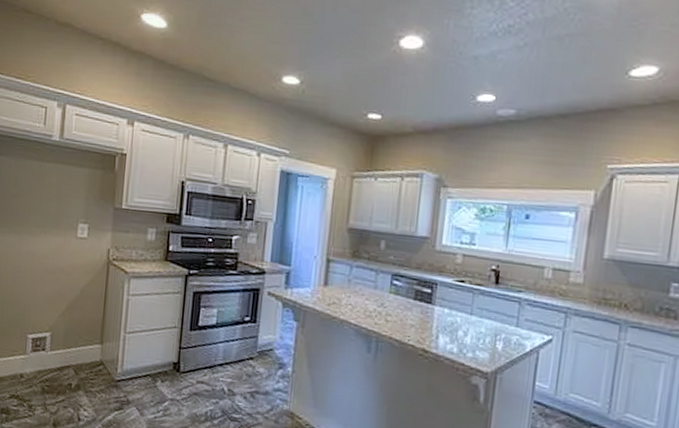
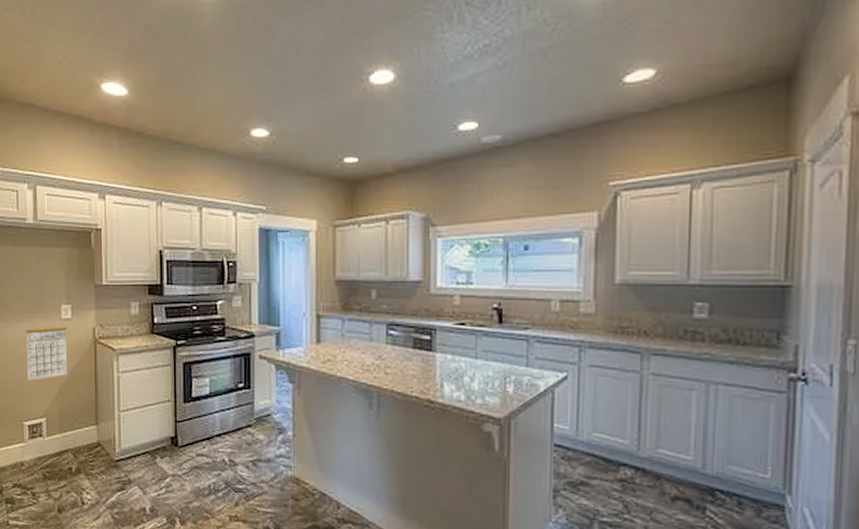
calendar: none [36,235,82,295] -> present [25,318,68,381]

